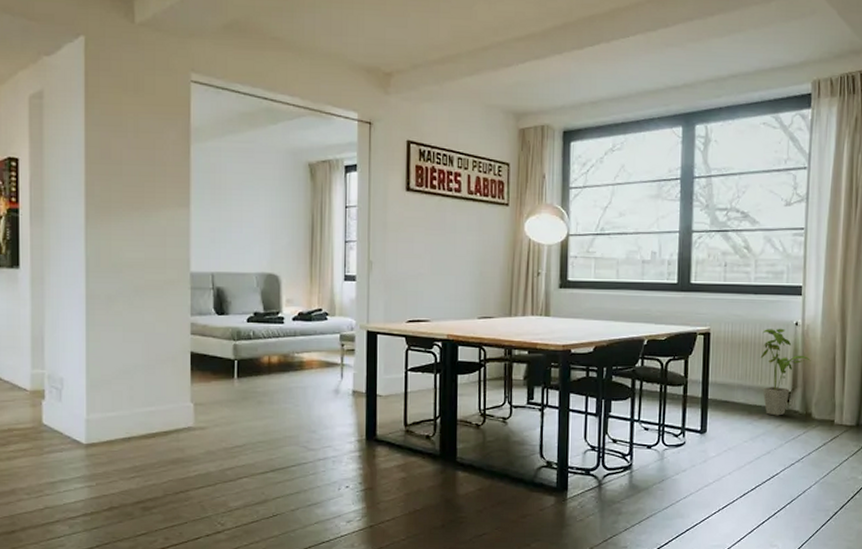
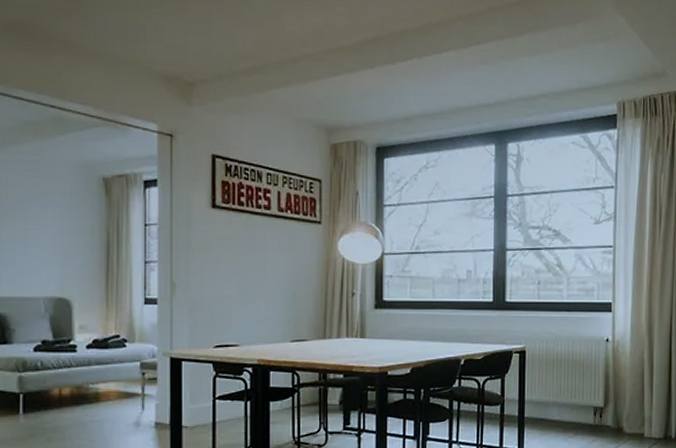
house plant: present [760,328,811,416] -> none [574,344,621,432]

